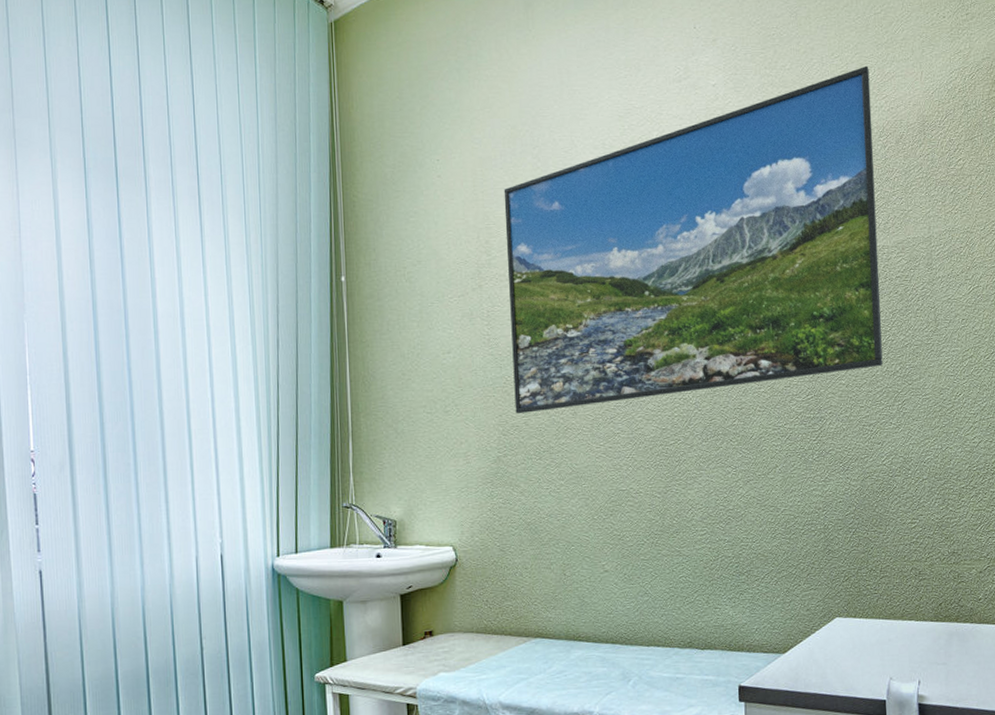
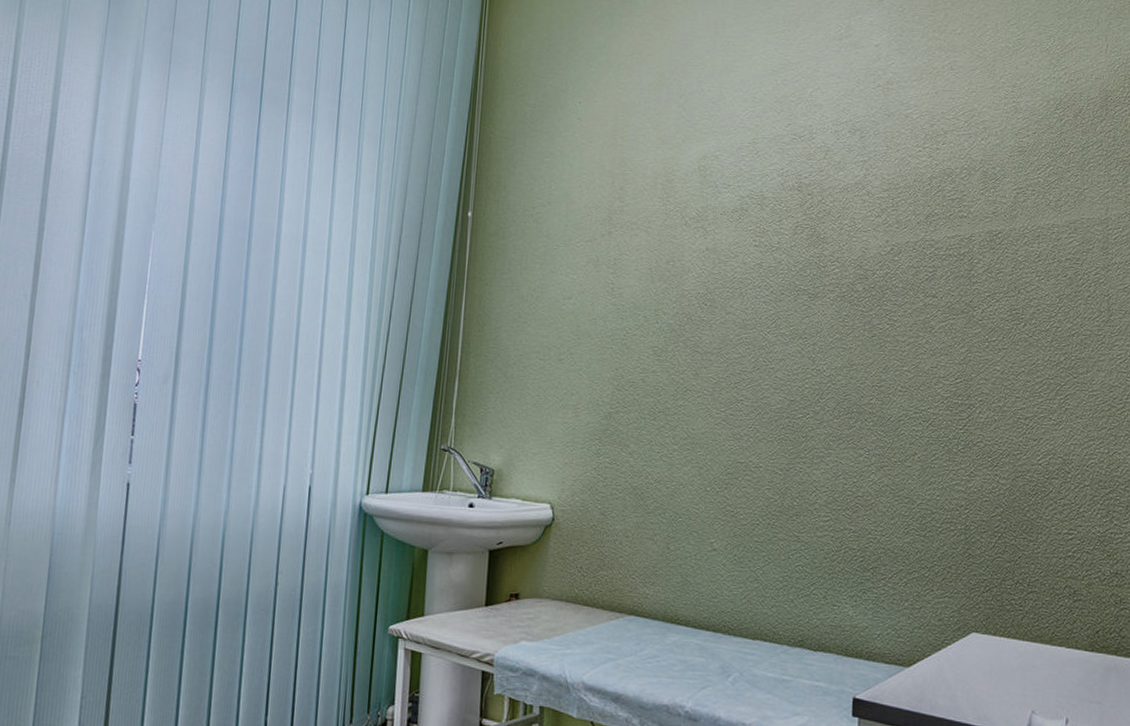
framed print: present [503,65,883,414] -> none [633,35,1048,370]

